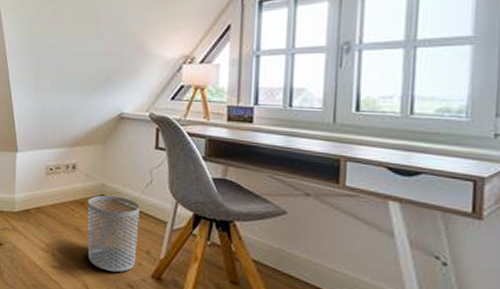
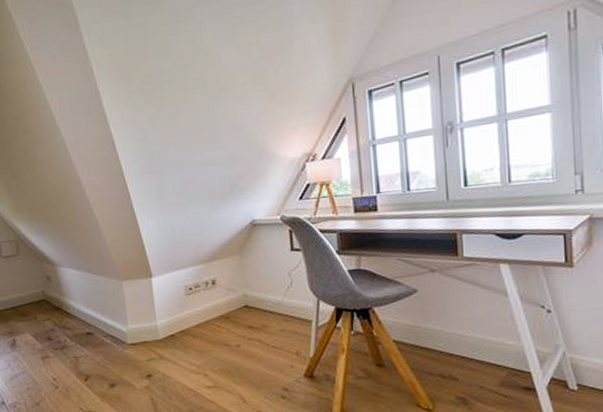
waste bin: present [87,195,140,273] -> none [232,304,287,380]

